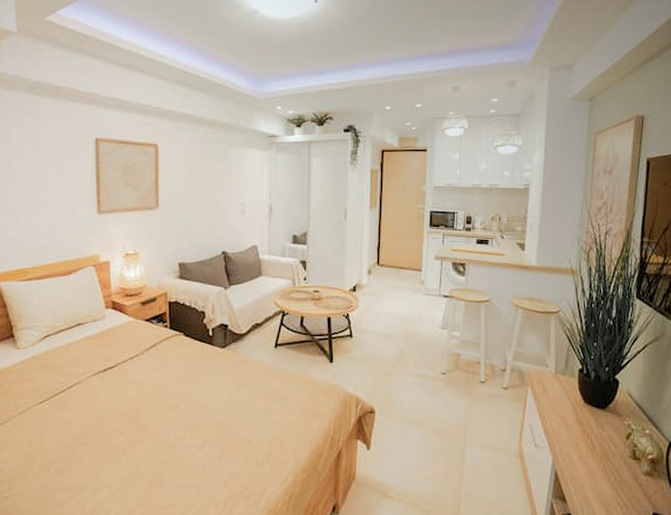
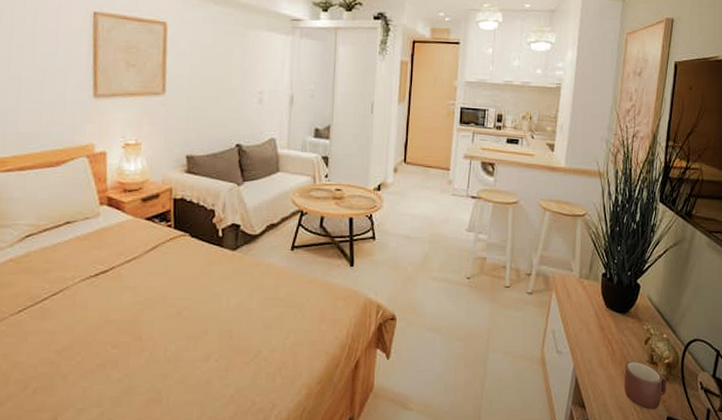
mug: none [605,456,651,506] -> present [624,360,666,411]

